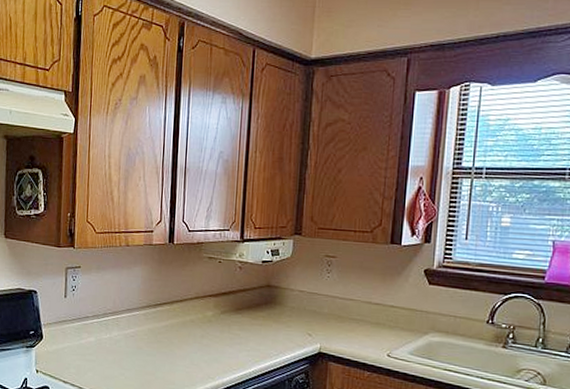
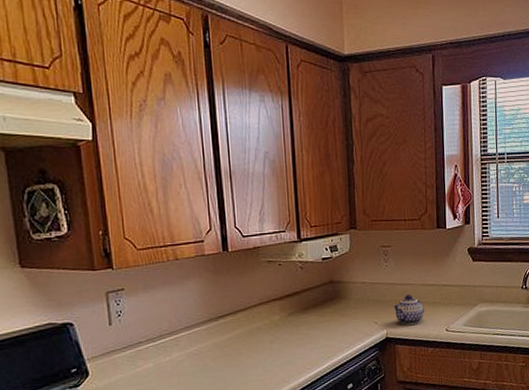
teapot: none [331,310,366,343] -> present [393,295,425,325]

